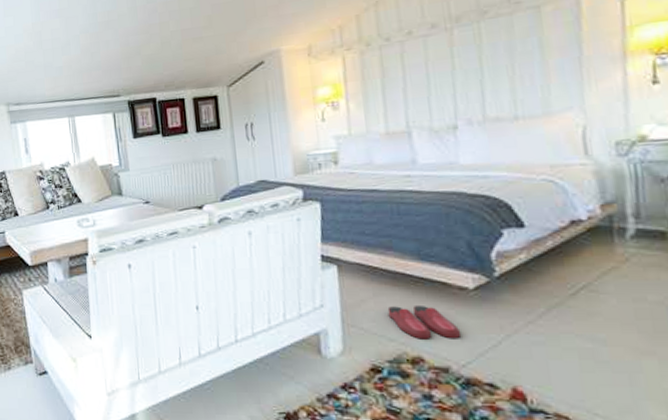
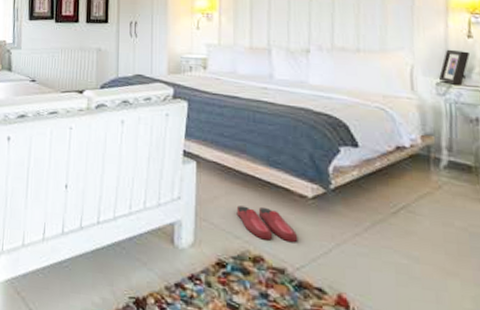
picture frame: none [618,100,658,142] -> present [438,49,471,85]

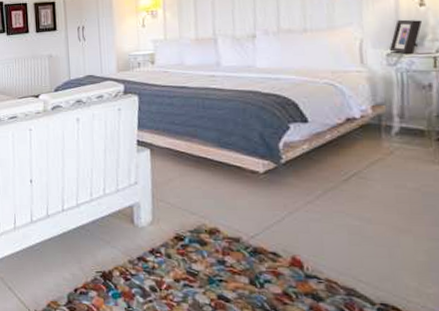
slippers: present [236,205,298,243] -> none [191,184,252,215]

